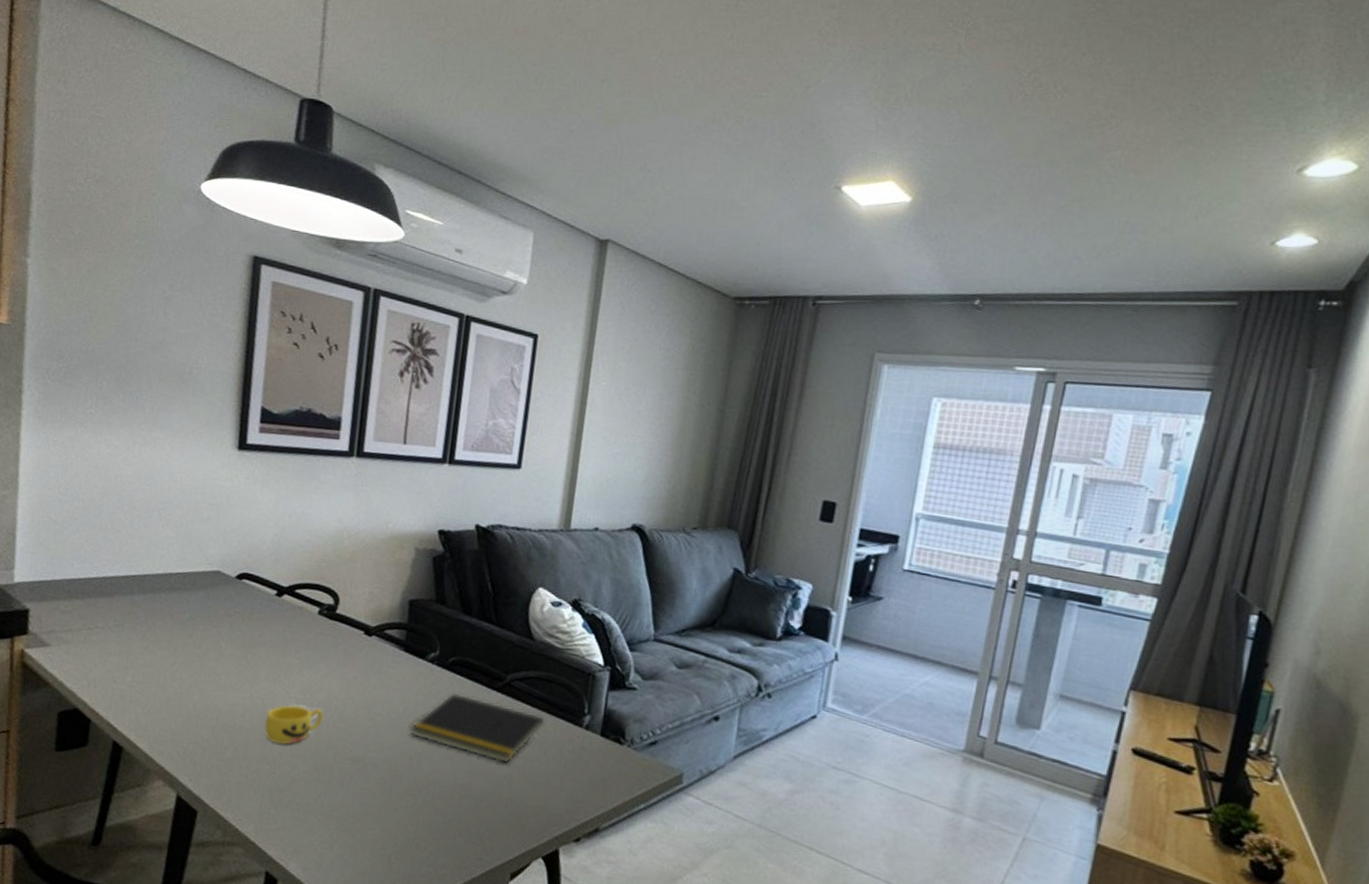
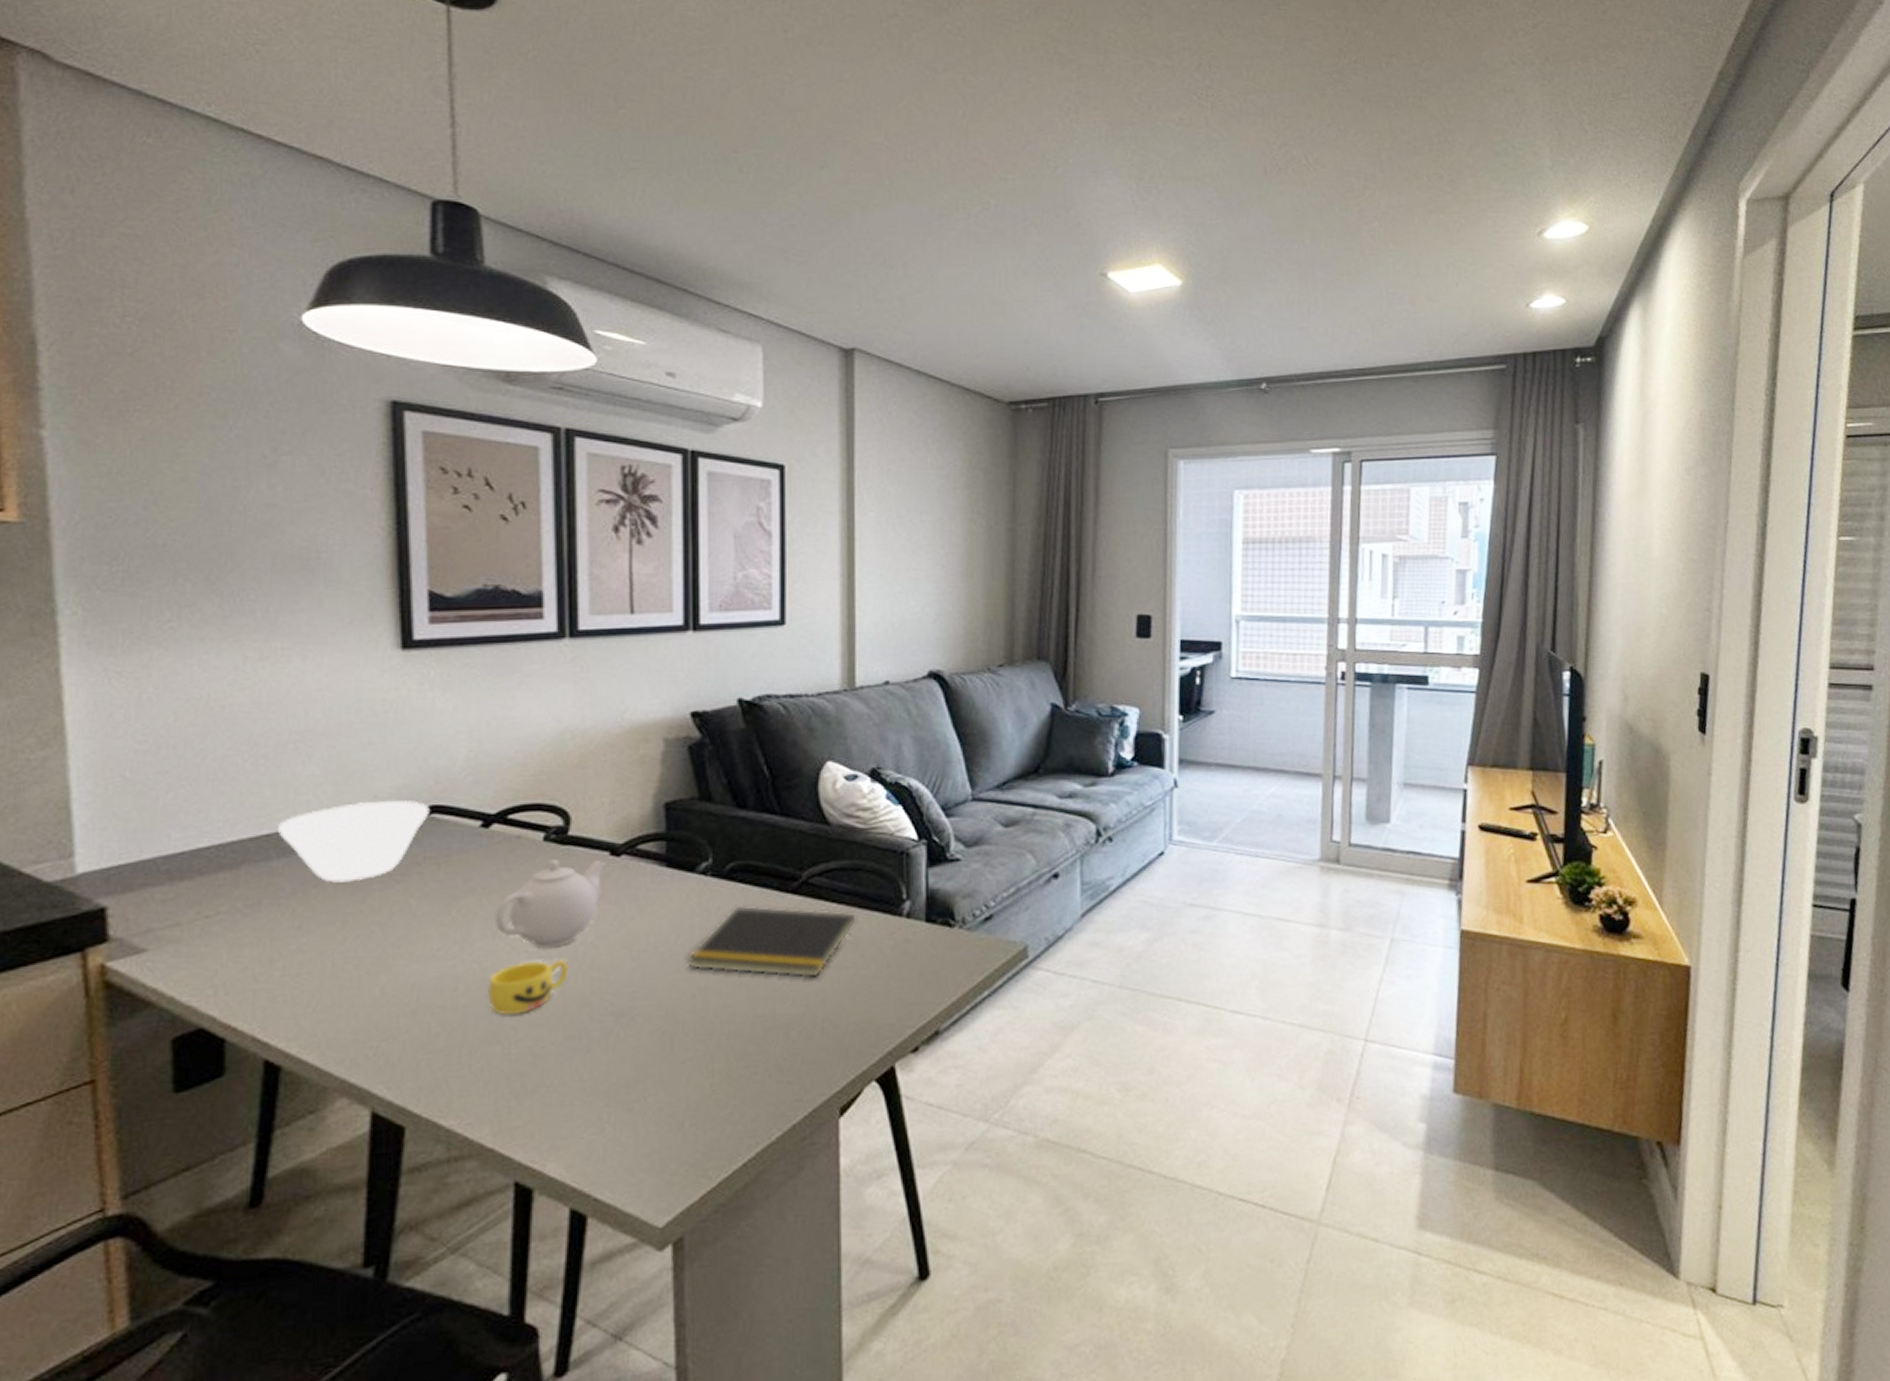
bowl: none [141,562,242,621] -> present [278,800,429,883]
teapot: none [276,630,361,699] -> present [494,859,606,949]

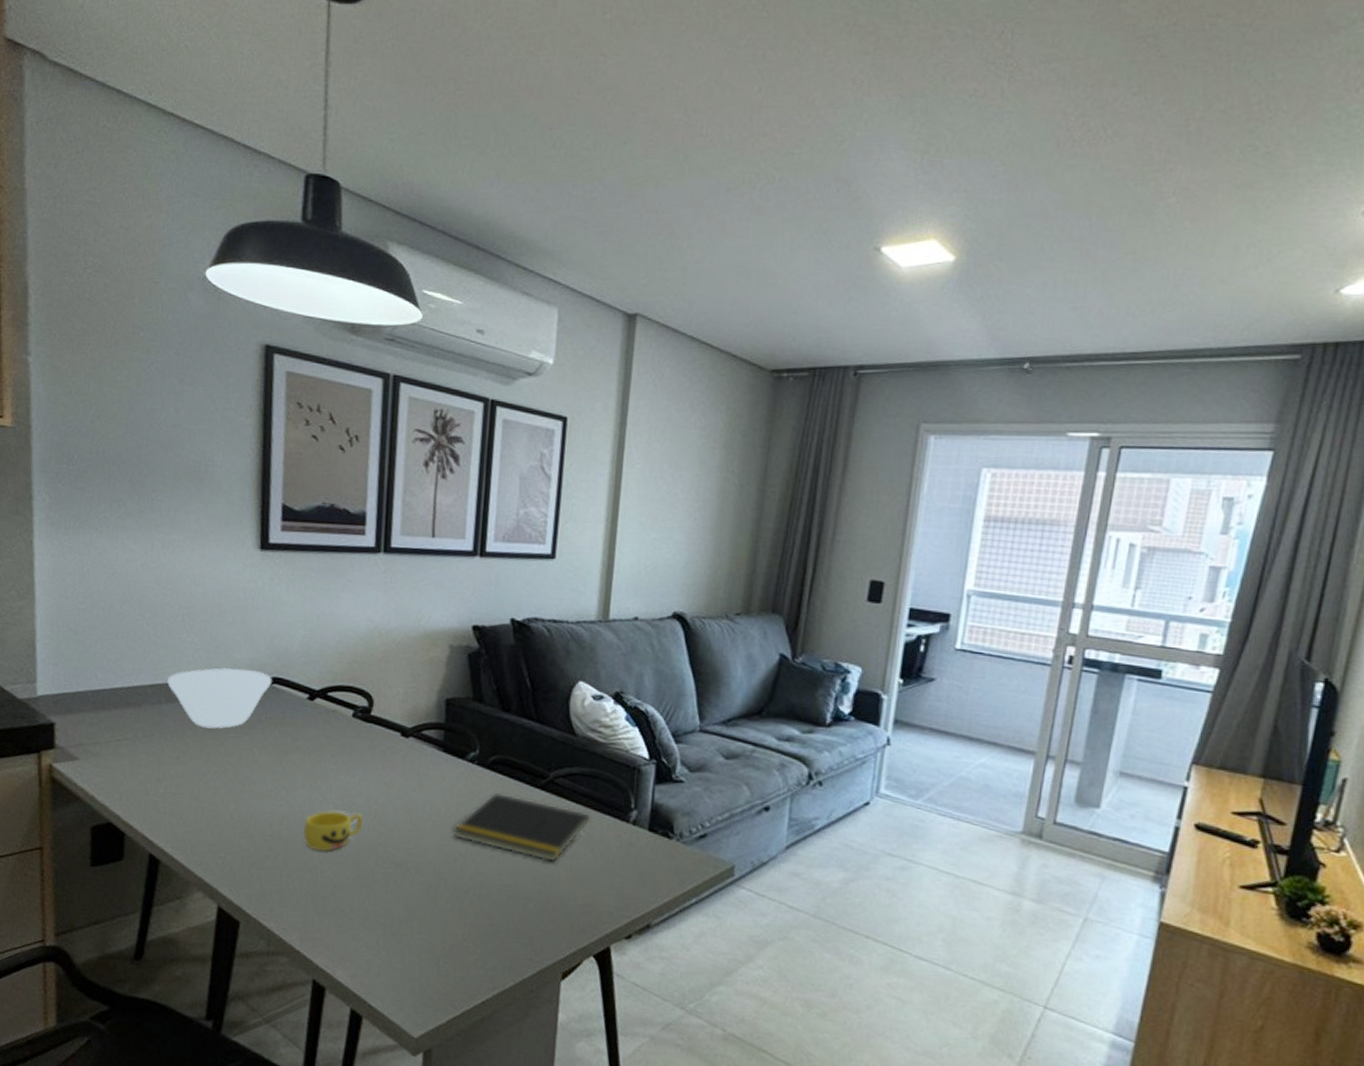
teapot: present [494,859,606,949] -> none [312,733,398,803]

